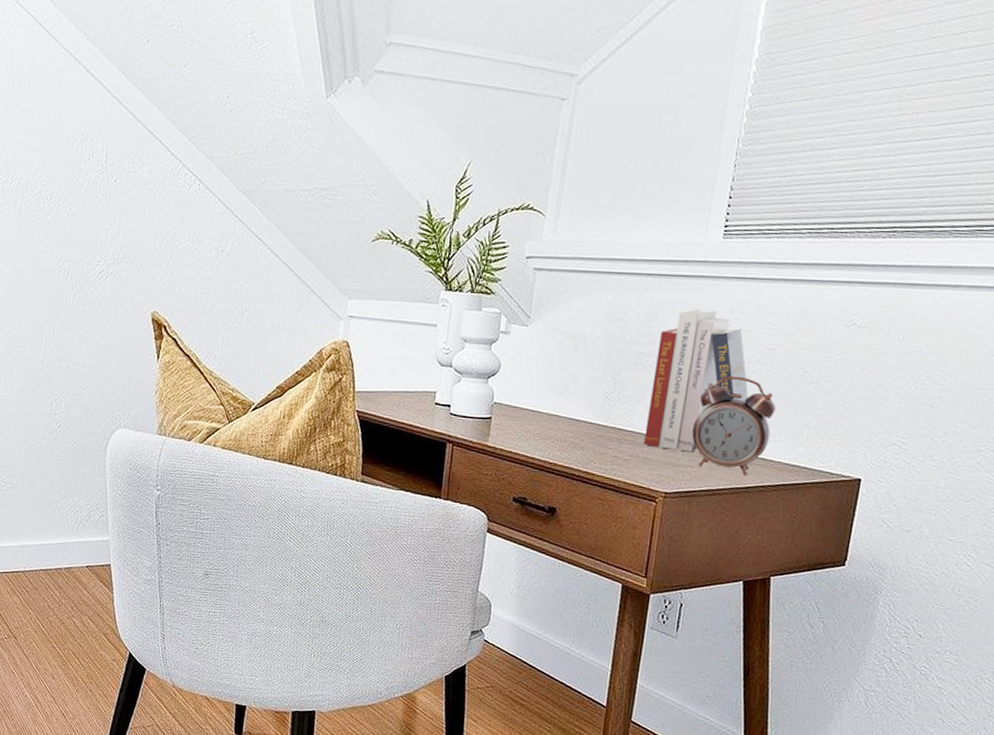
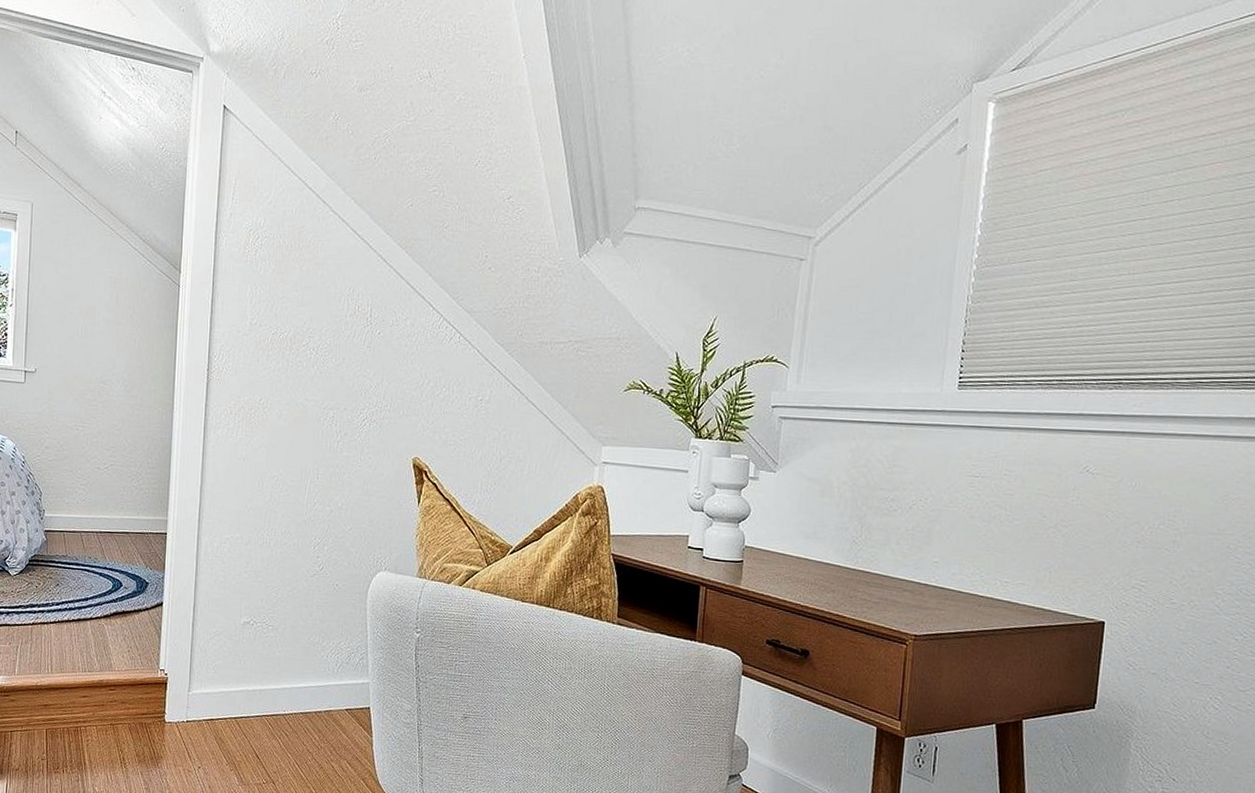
books: present [643,309,749,452] -> none [891,456,991,595]
alarm clock: present [692,375,776,475] -> none [938,520,1018,618]

